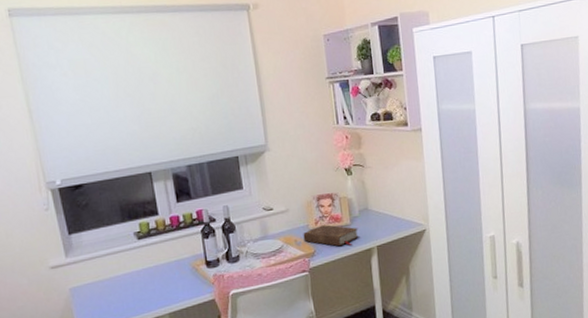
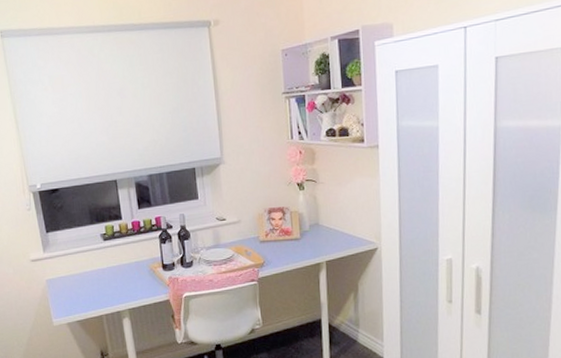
book: present [303,225,359,247] -> none [253,237,308,259]

